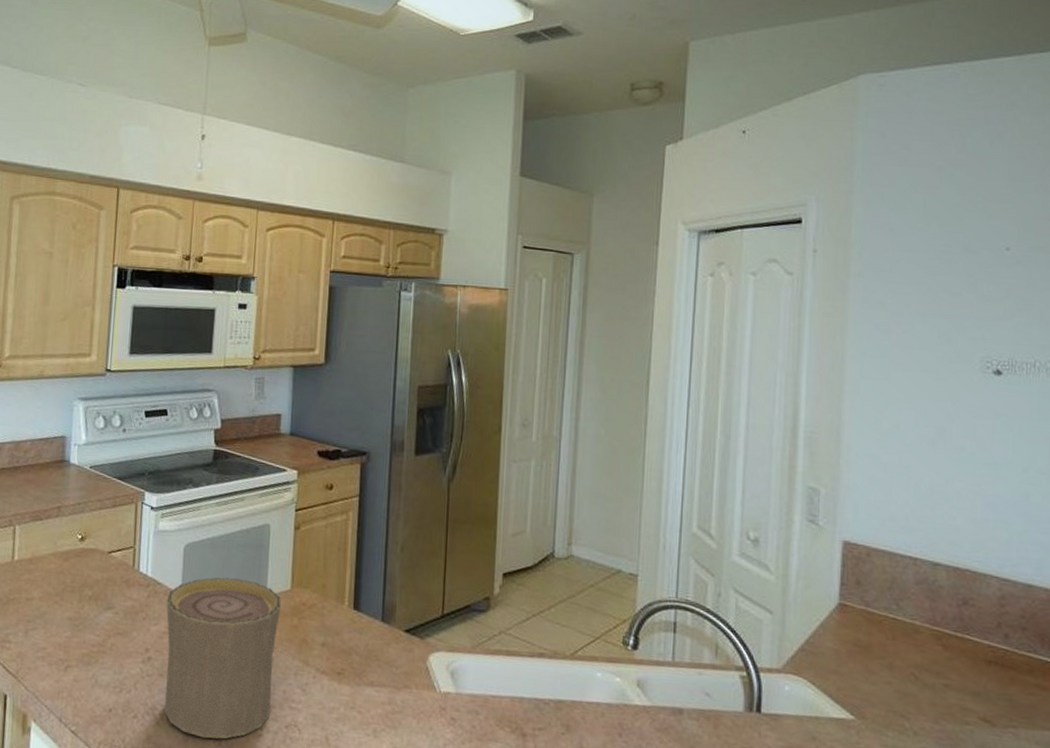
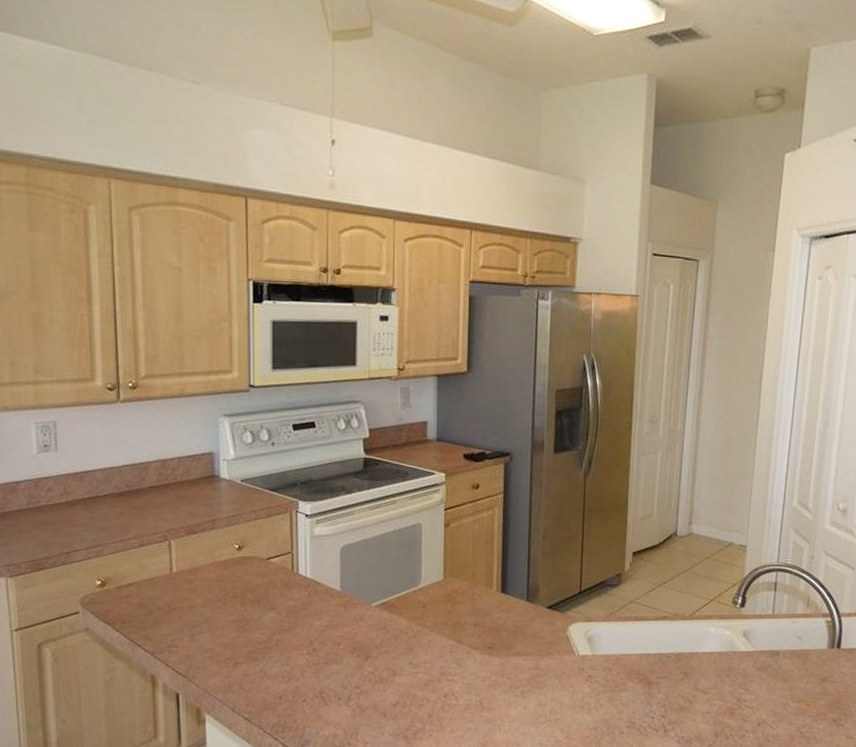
cup: present [165,577,281,739] -> none [327,574,435,713]

